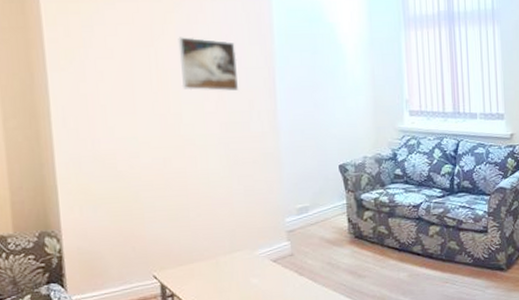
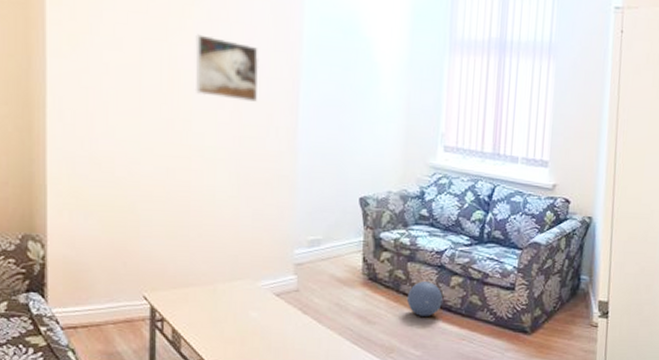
ball: none [391,233,425,266] -> present [406,281,444,316]

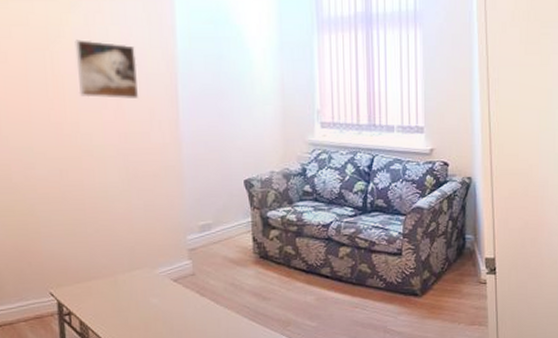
ball: present [406,281,444,316] -> none [298,255,334,288]

